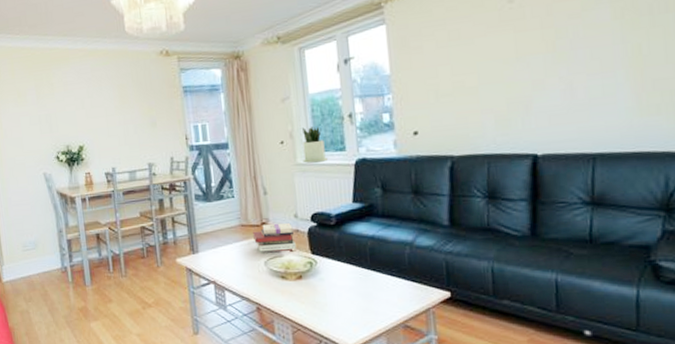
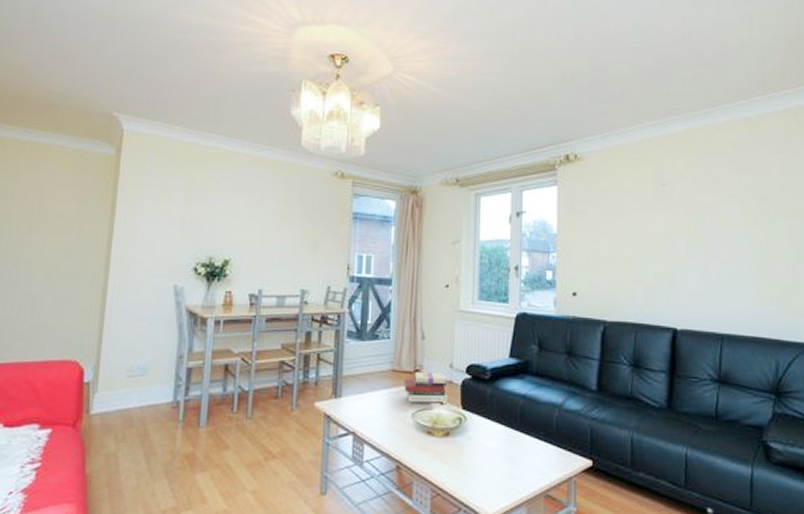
planter: present [302,126,328,163] -> none [466,274,490,312]

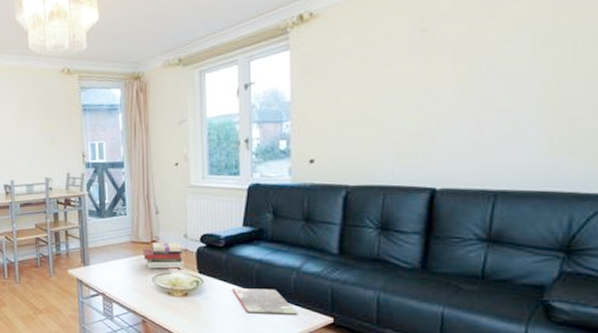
magazine: none [496,427,559,458] -> present [232,288,298,315]

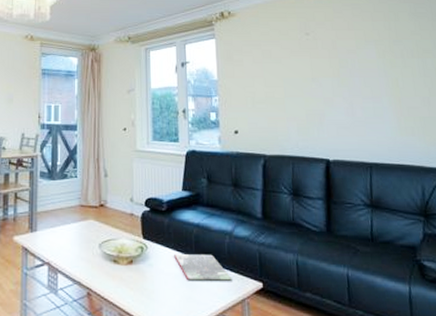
books: present [142,242,184,270] -> none [90,205,130,235]

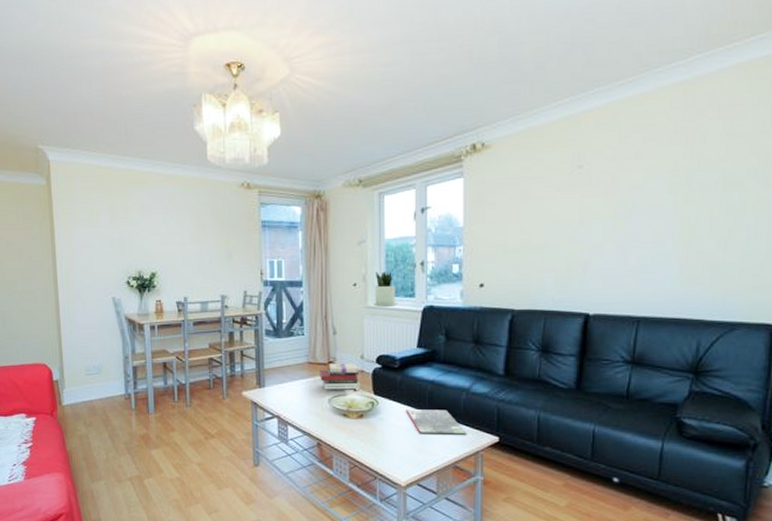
books: none [90,205,130,235] -> present [318,363,360,391]
planter: none [142,118,163,150] -> present [373,271,397,307]

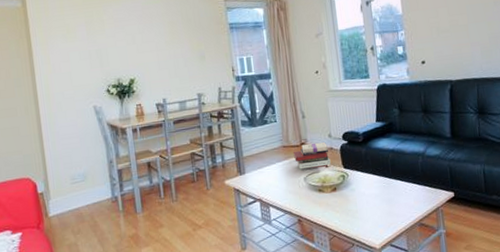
planter: present [373,271,397,307] -> none [334,57,355,90]
magazine: present [406,409,467,435] -> none [373,174,427,199]

